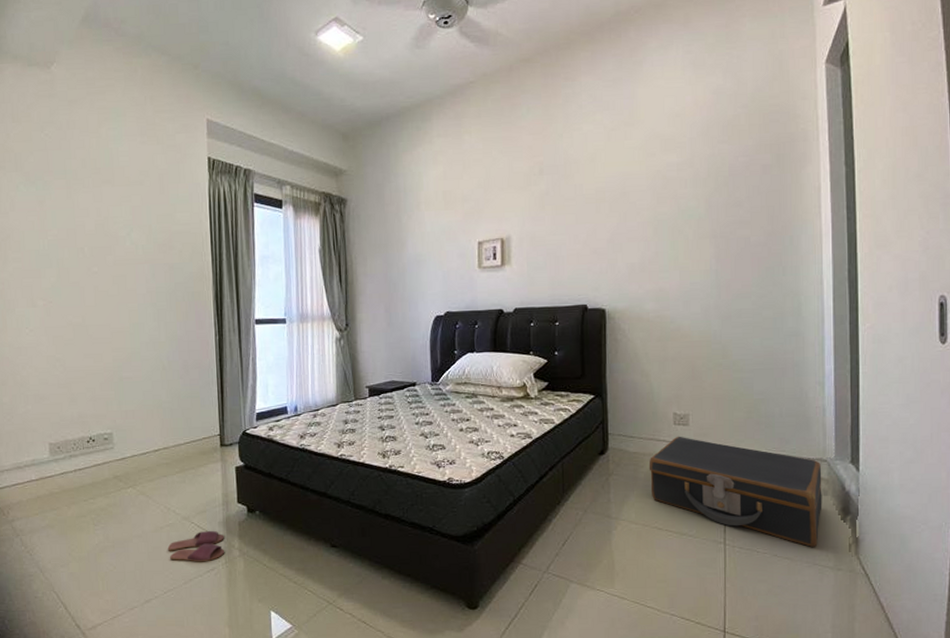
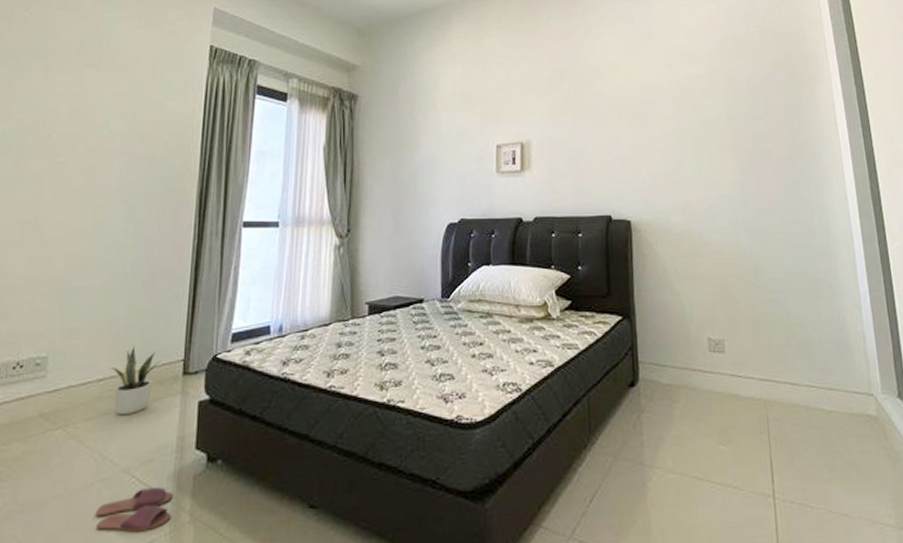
potted plant: none [163,424,202,478] -> present [111,346,162,416]
suitcase: present [648,436,823,547] -> none [684,365,875,500]

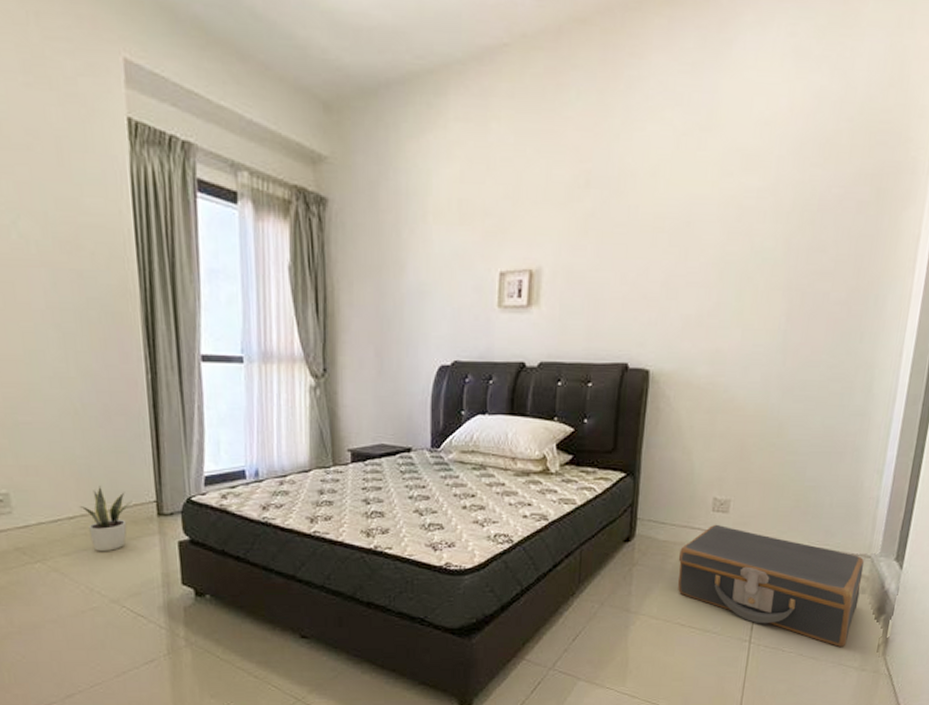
slippers: present [95,487,173,532] -> none [92,616,167,653]
suitcase: none [684,365,875,500] -> present [677,524,864,647]

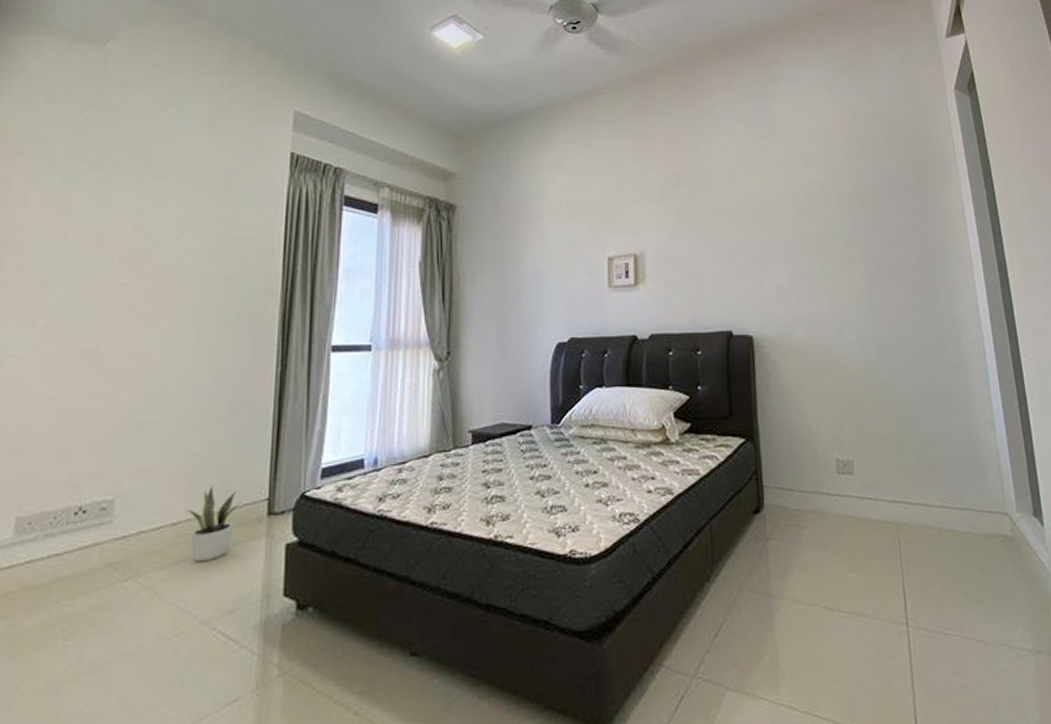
suitcase: present [677,524,864,647] -> none [812,487,1012,624]

